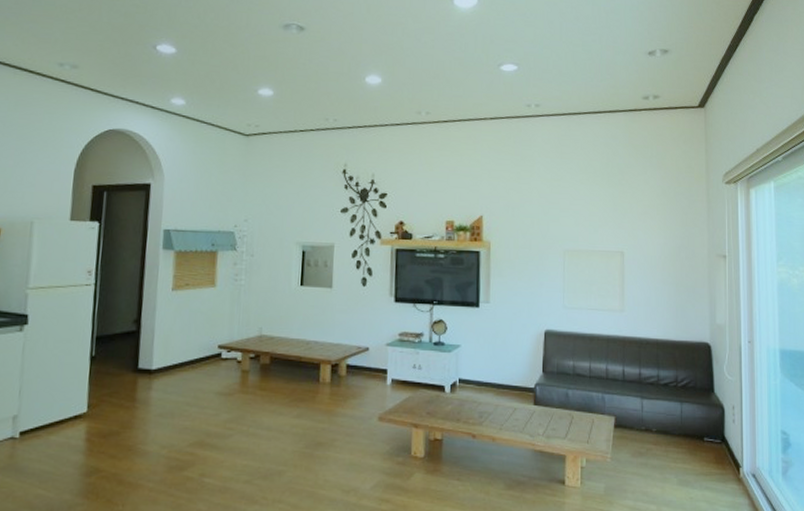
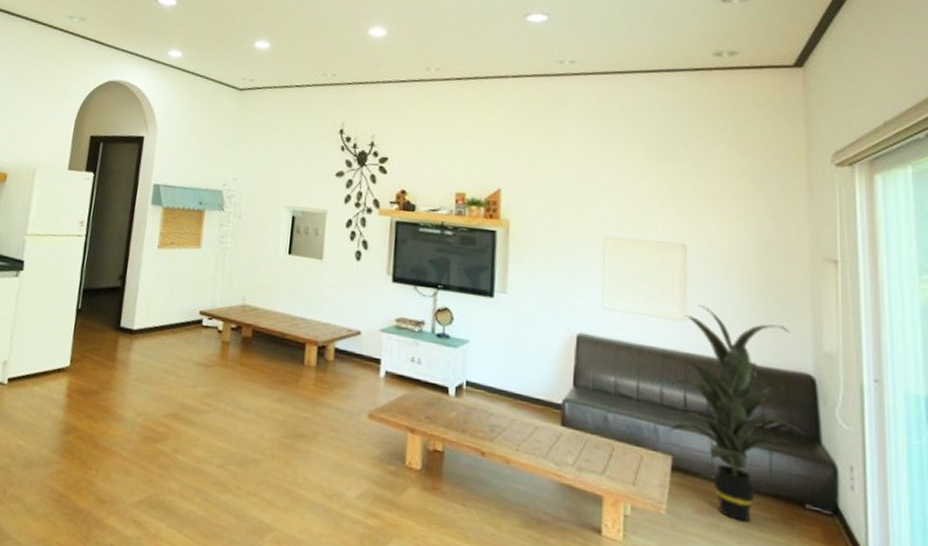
indoor plant: none [606,298,704,458] -> present [661,305,805,523]

